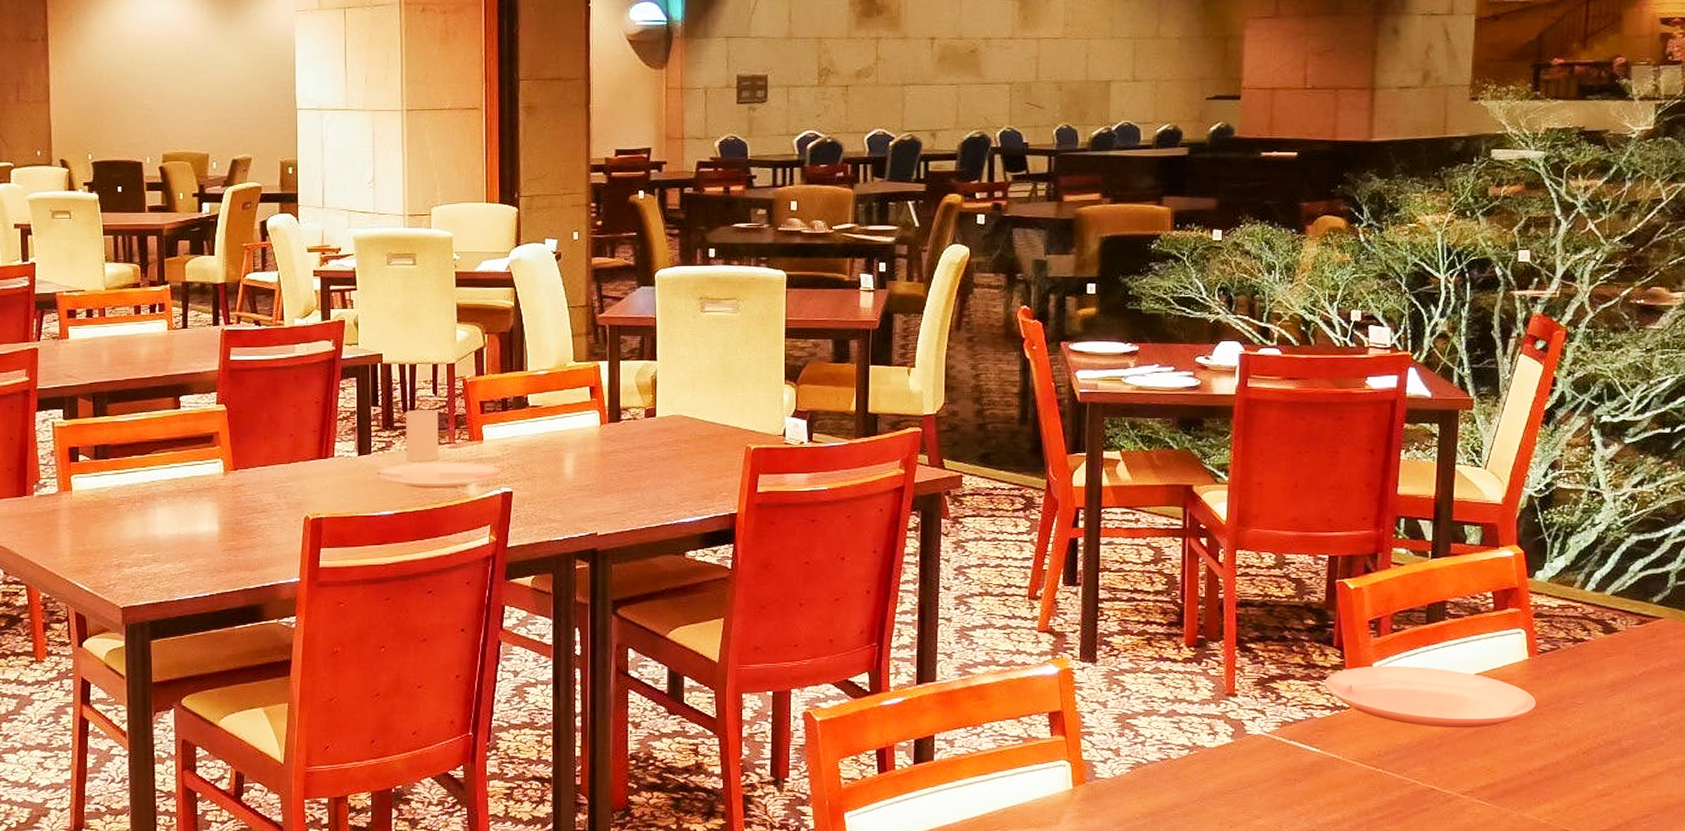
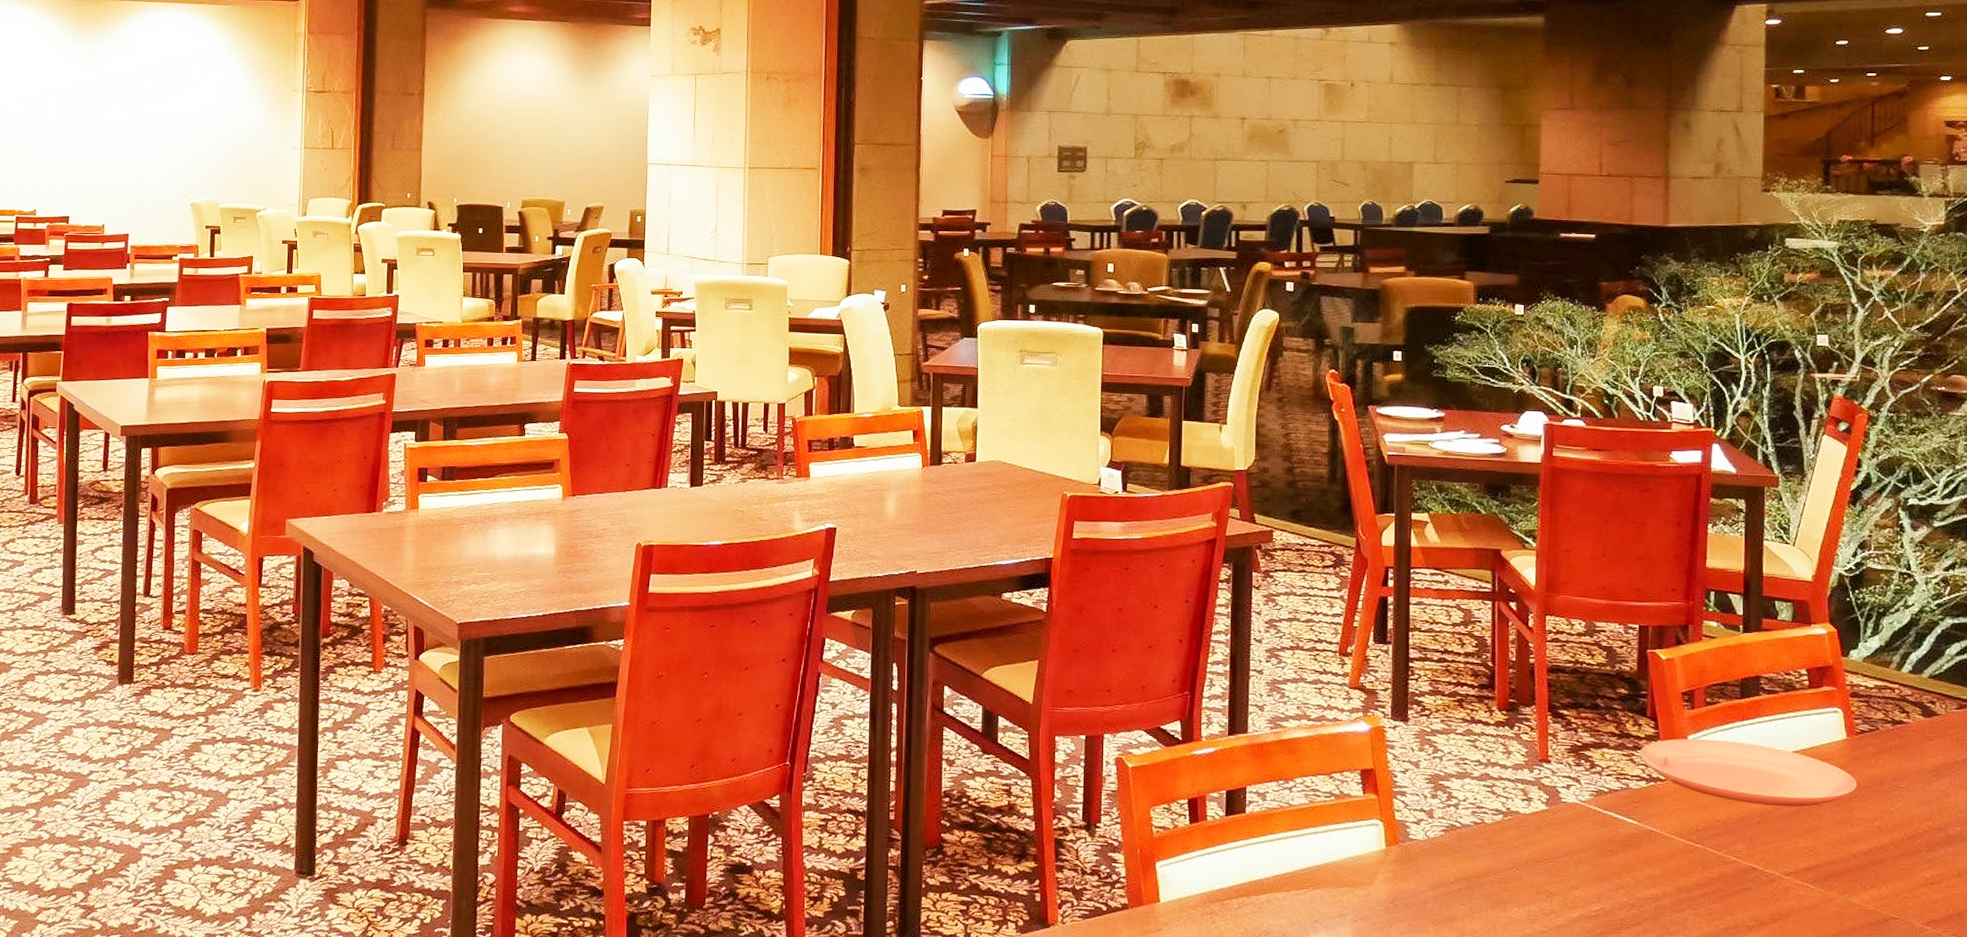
plate: present [375,462,502,488] -> none [706,495,827,522]
cup: present [405,410,439,462] -> none [736,446,768,496]

